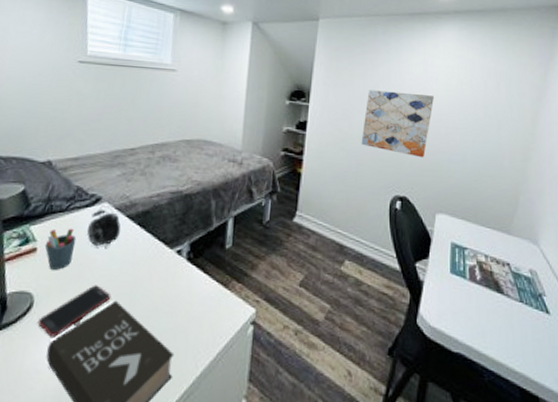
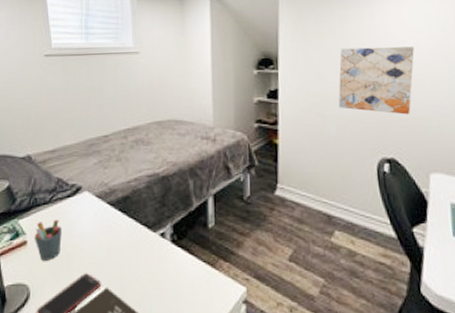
alarm clock: present [87,206,121,249] -> none [72,195,104,237]

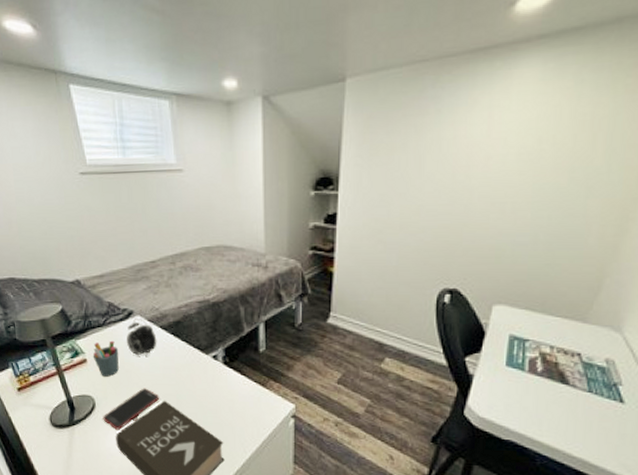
alarm clock: none [72,195,104,237] -> present [127,319,157,358]
wall art: present [338,46,415,115] -> none [402,163,499,243]

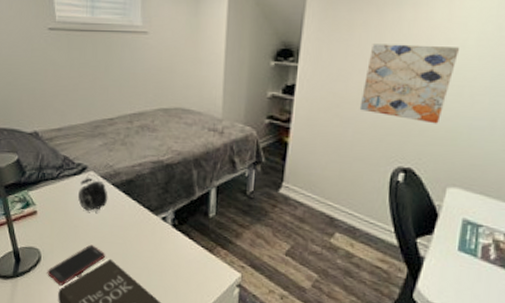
pen holder: present [92,340,119,377] -> none [43,194,70,231]
wall art: none [402,163,499,243] -> present [359,44,459,124]

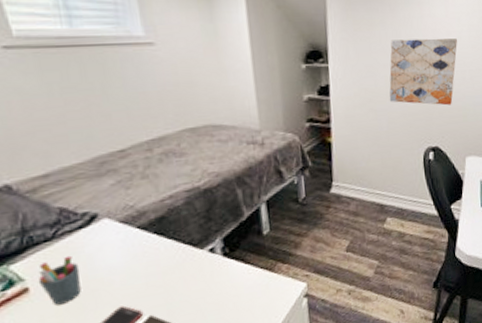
pen holder: none [43,194,70,231] -> present [38,255,81,305]
alarm clock: present [78,174,108,214] -> none [90,221,135,268]

